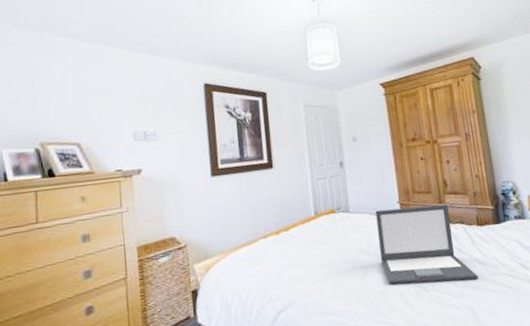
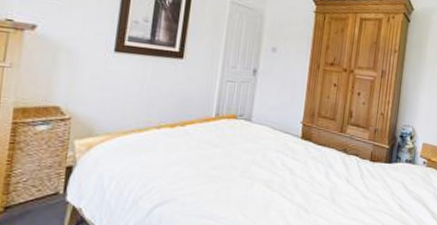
laptop: present [375,204,479,285] -> none [270,125,359,211]

